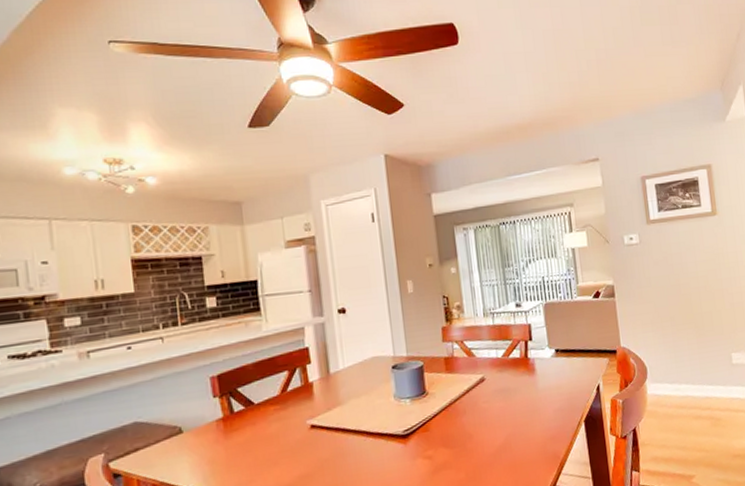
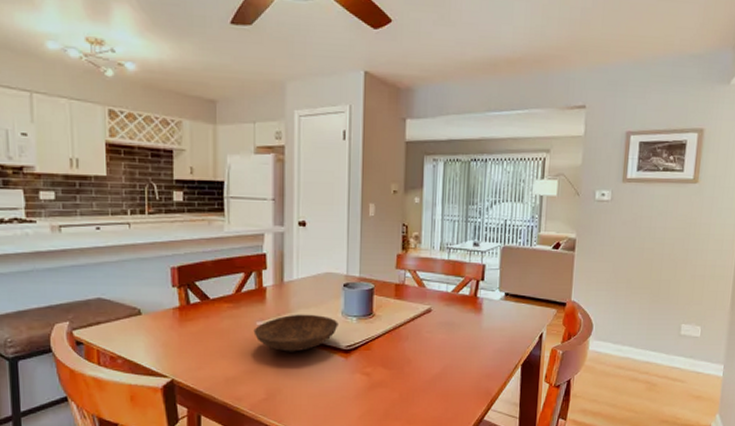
bowl: none [304,402,392,448] -> present [253,314,338,352]

